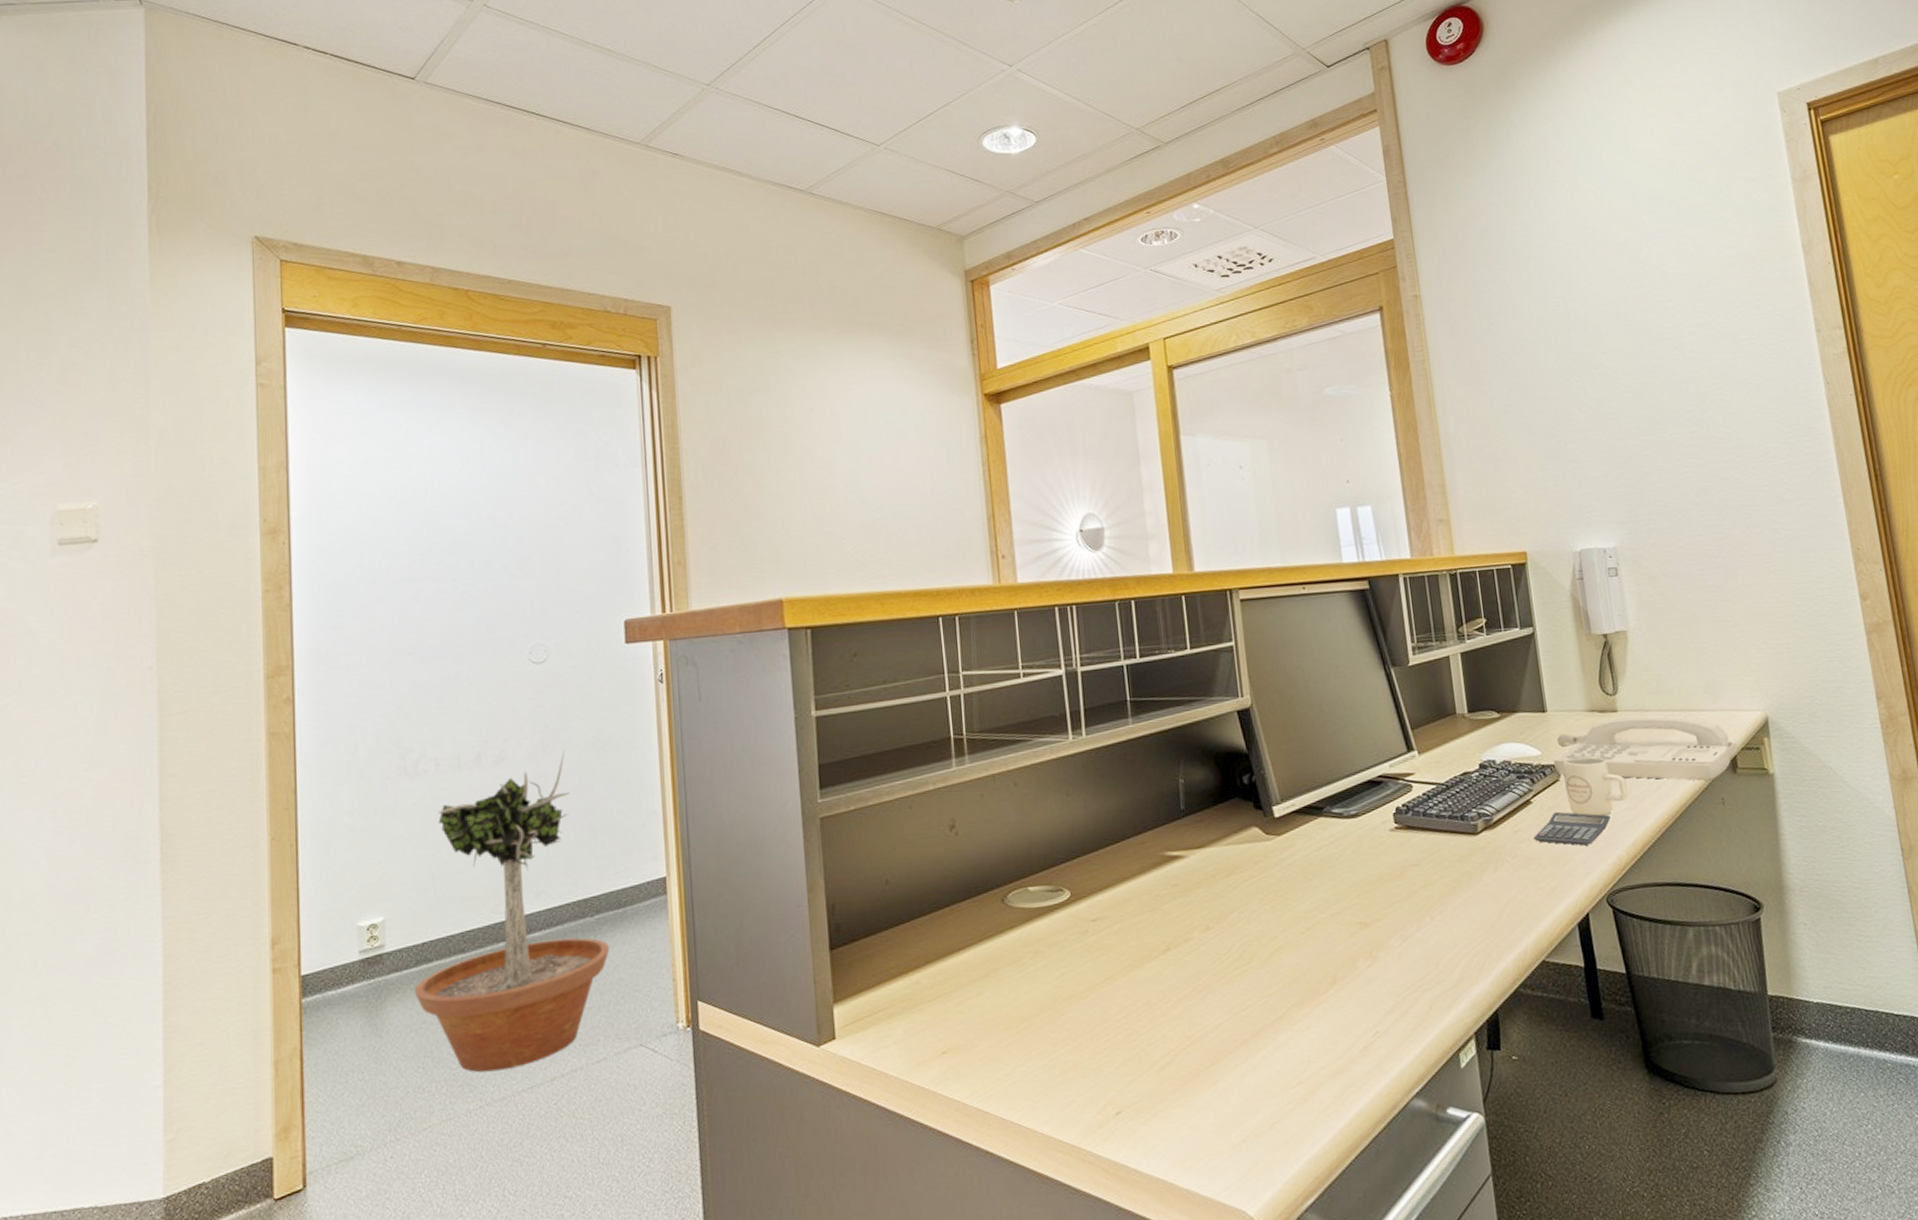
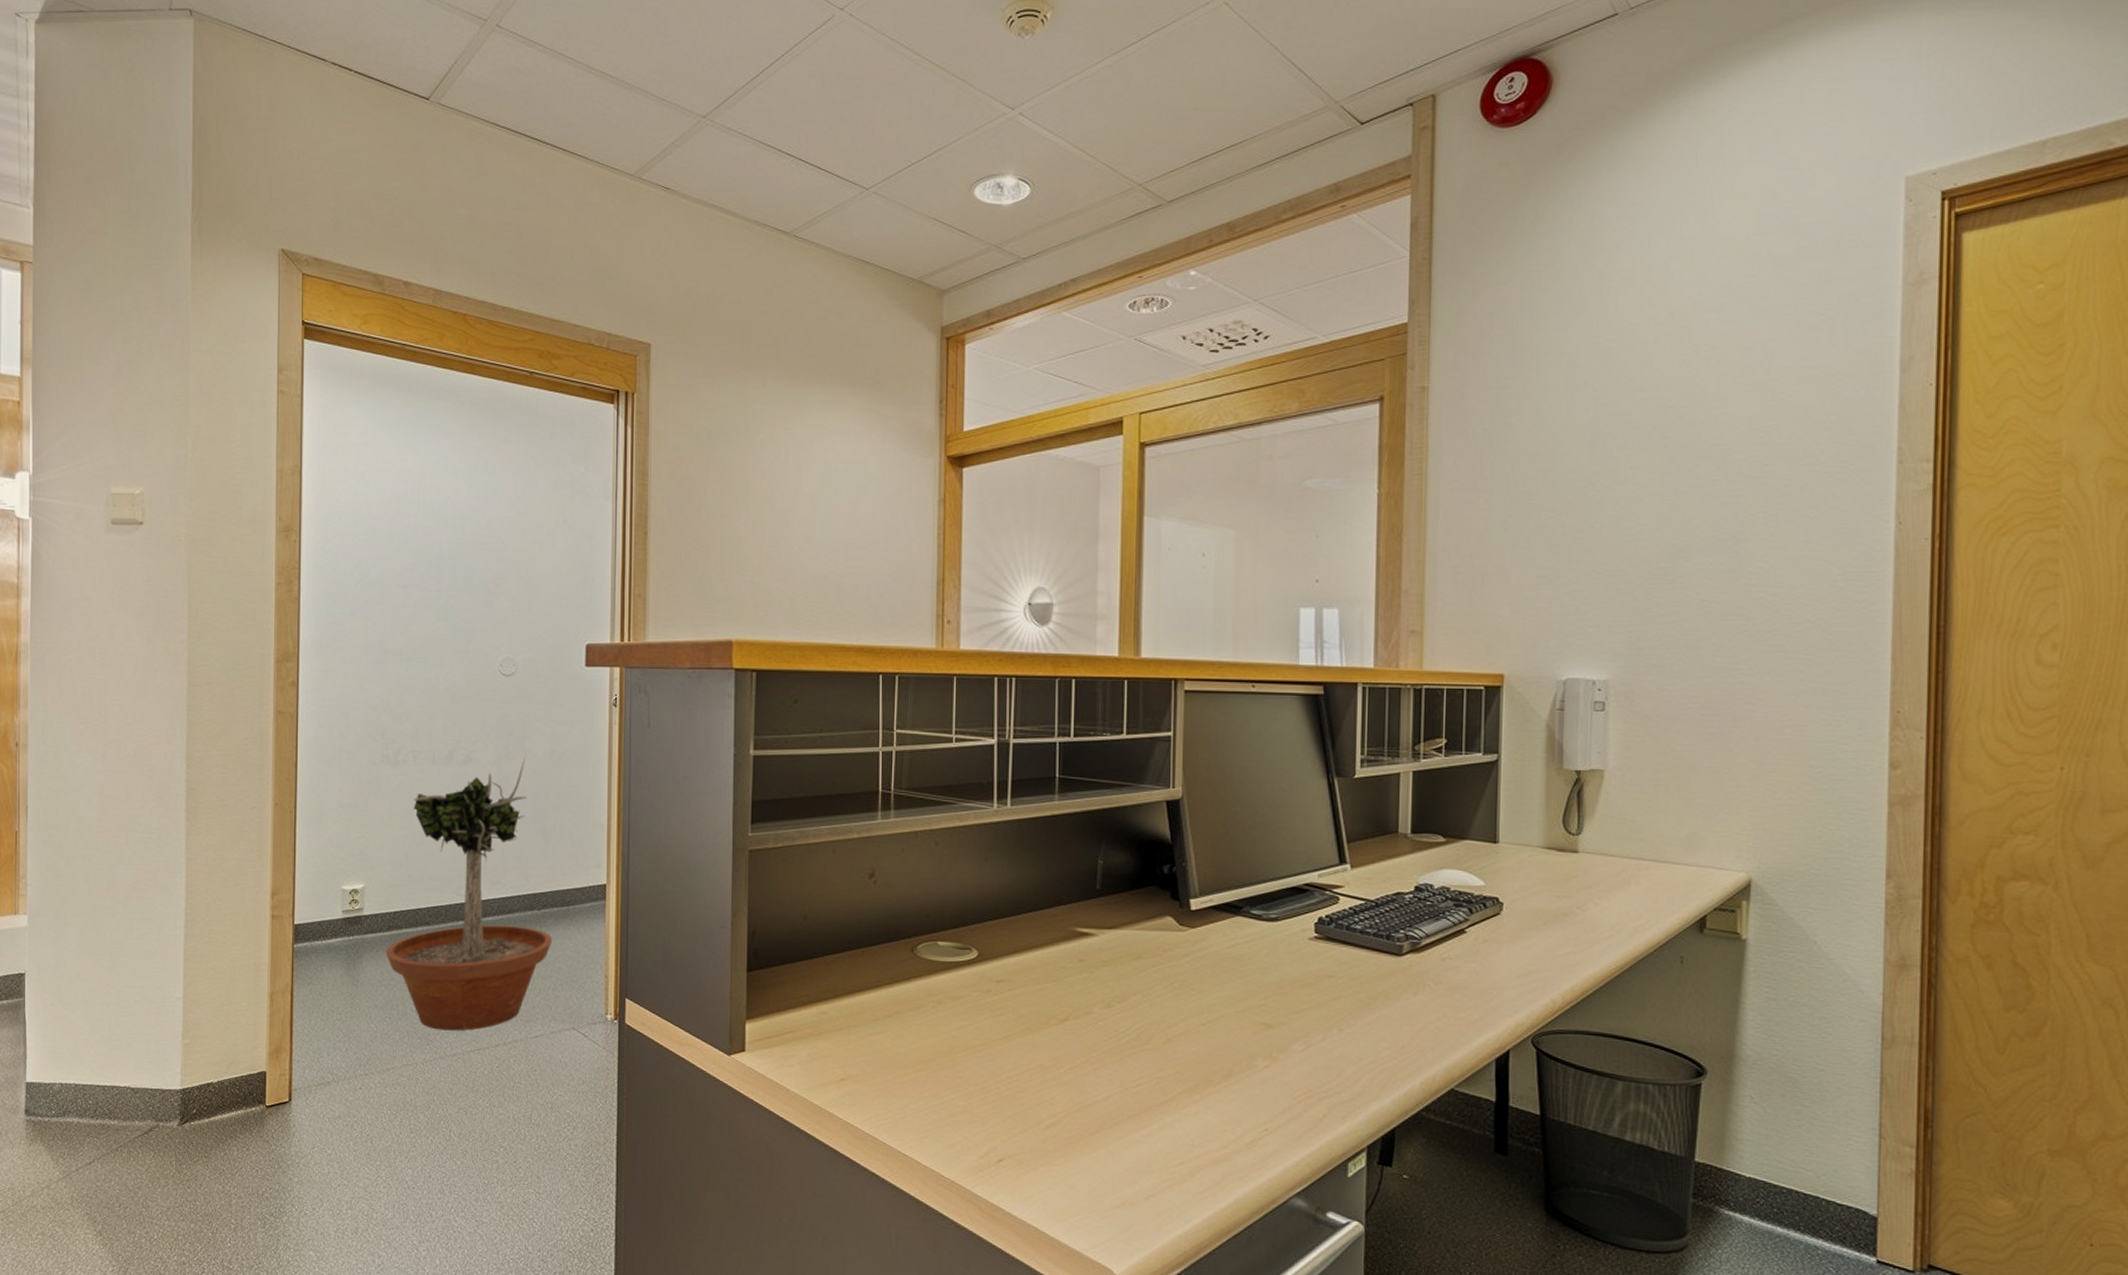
calculator: present [1534,811,1611,846] -> none [1462,945,1551,983]
telephone: present [1554,714,1738,781] -> none [1497,857,1709,936]
mug: present [1562,756,1628,816] -> none [1506,893,1575,956]

